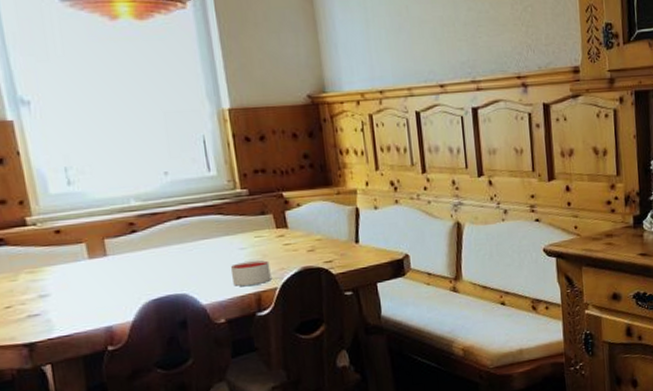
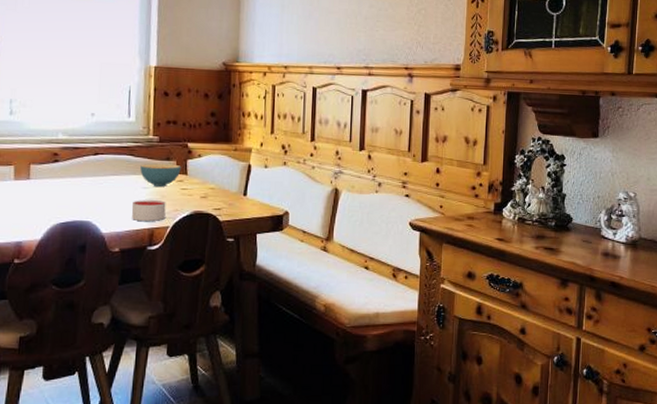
cereal bowl: none [232,218,280,245] -> present [140,163,181,187]

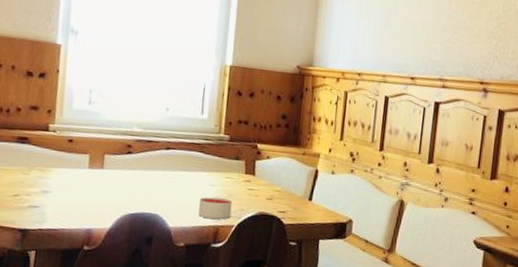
cereal bowl: present [140,163,181,187] -> none [209,162,250,186]

